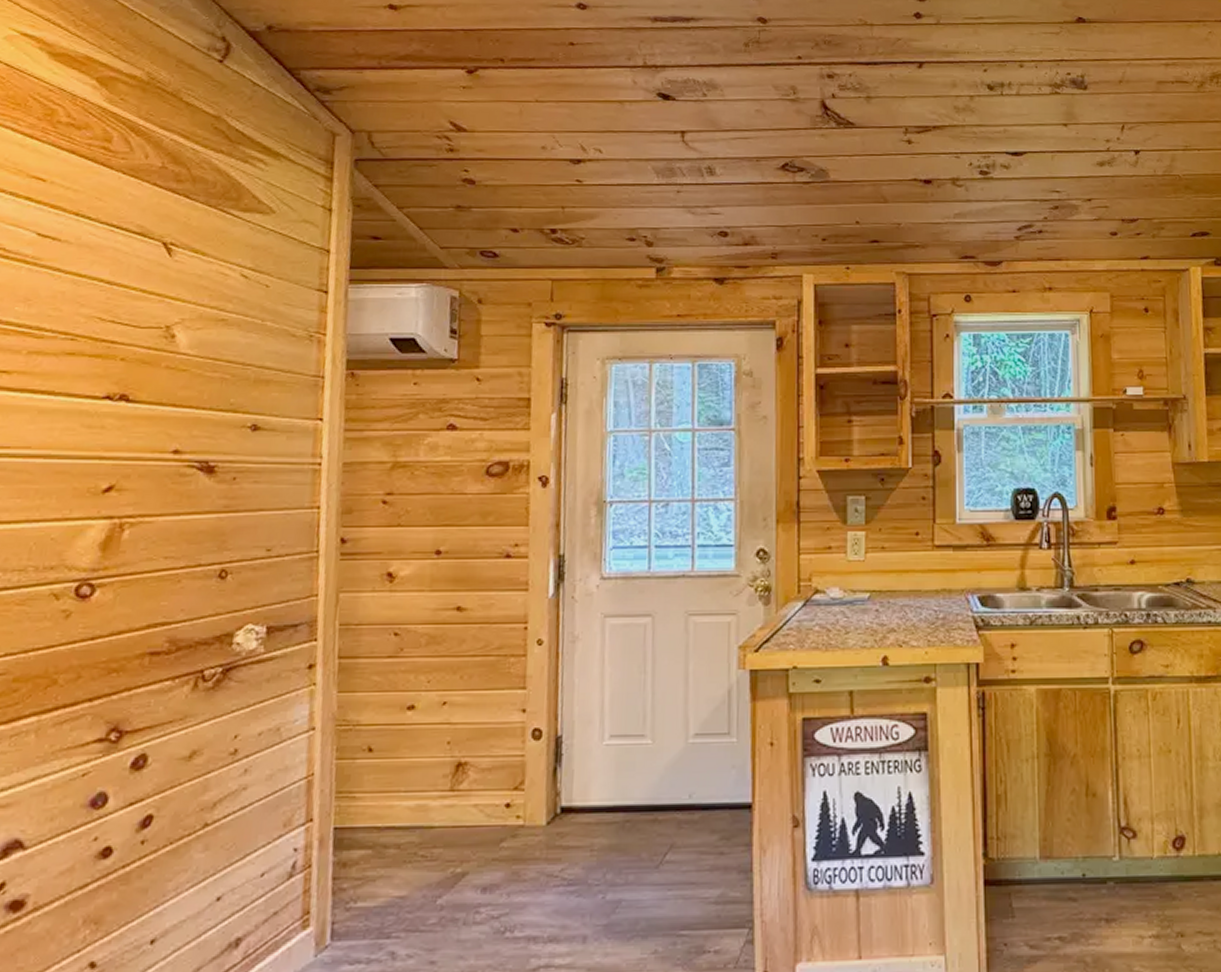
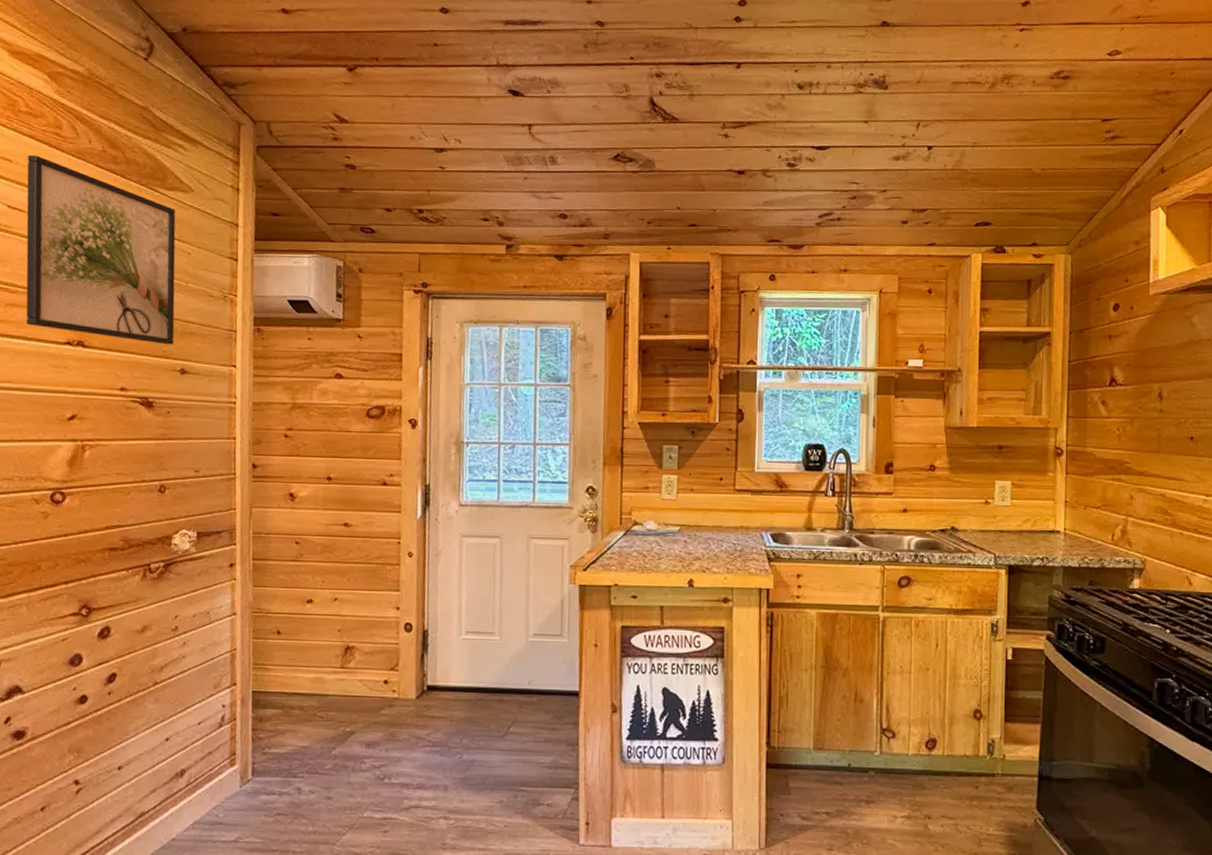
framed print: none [53,173,252,396] -> present [26,155,176,345]

